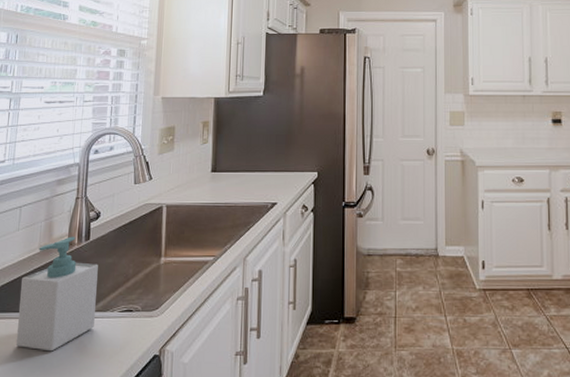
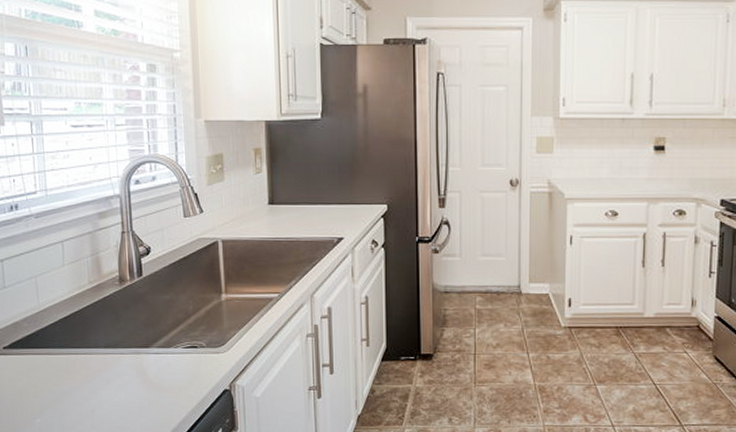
soap bottle: present [16,236,98,352] -> none [75,272,159,386]

